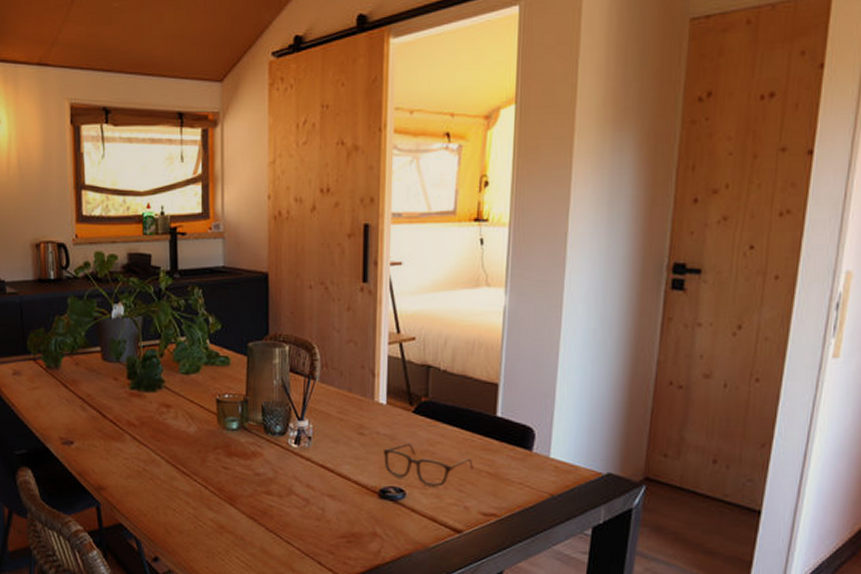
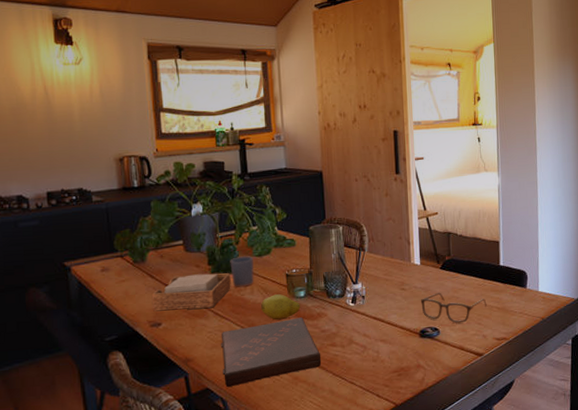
napkin holder: none [64,388,152,431] -> present [151,273,231,311]
book: none [138,454,253,526] -> present [221,317,322,387]
mug: none [152,372,179,409] -> present [230,256,254,287]
fruit: none [184,423,232,455] -> present [260,294,301,321]

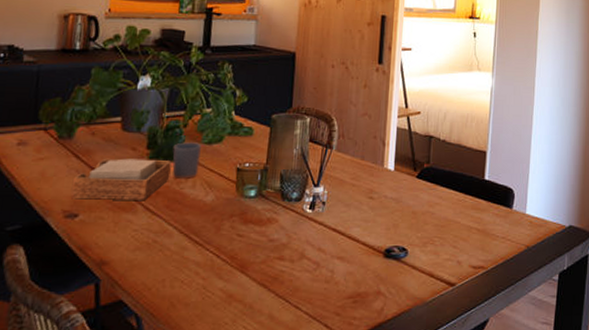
book: present [221,317,322,387] -> none [142,221,265,300]
fruit: present [260,294,301,321] -> none [200,191,249,223]
eyeglasses: present [421,292,487,324] -> none [390,205,466,244]

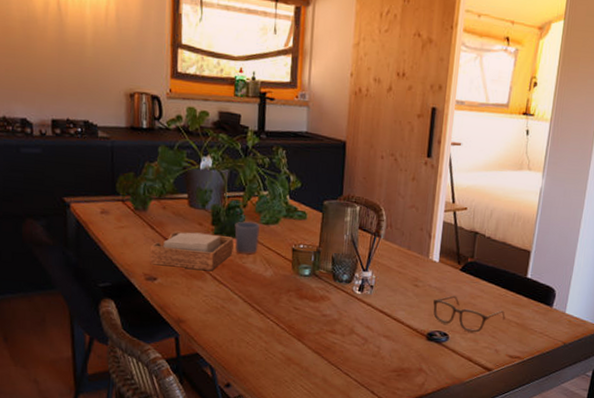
eyeglasses: none [390,205,466,244] -> present [433,295,506,333]

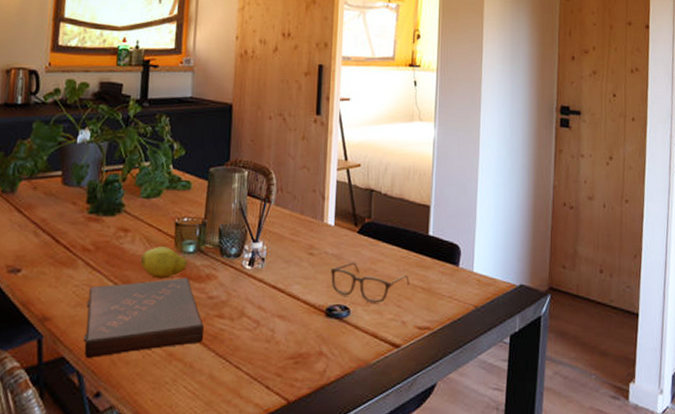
napkin holder: present [149,231,234,271] -> none [13,213,111,257]
book: none [214,296,318,356] -> present [83,278,204,358]
mug: present [234,221,260,255] -> none [112,196,140,234]
fruit: none [261,268,304,296] -> present [140,247,188,279]

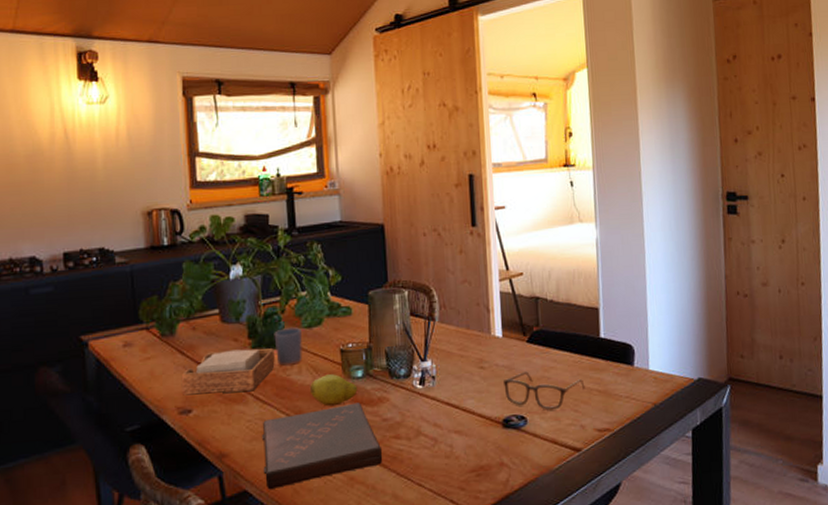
napkin holder: none [13,213,111,257] -> present [181,348,275,395]
mug: none [112,196,140,234] -> present [274,327,303,366]

